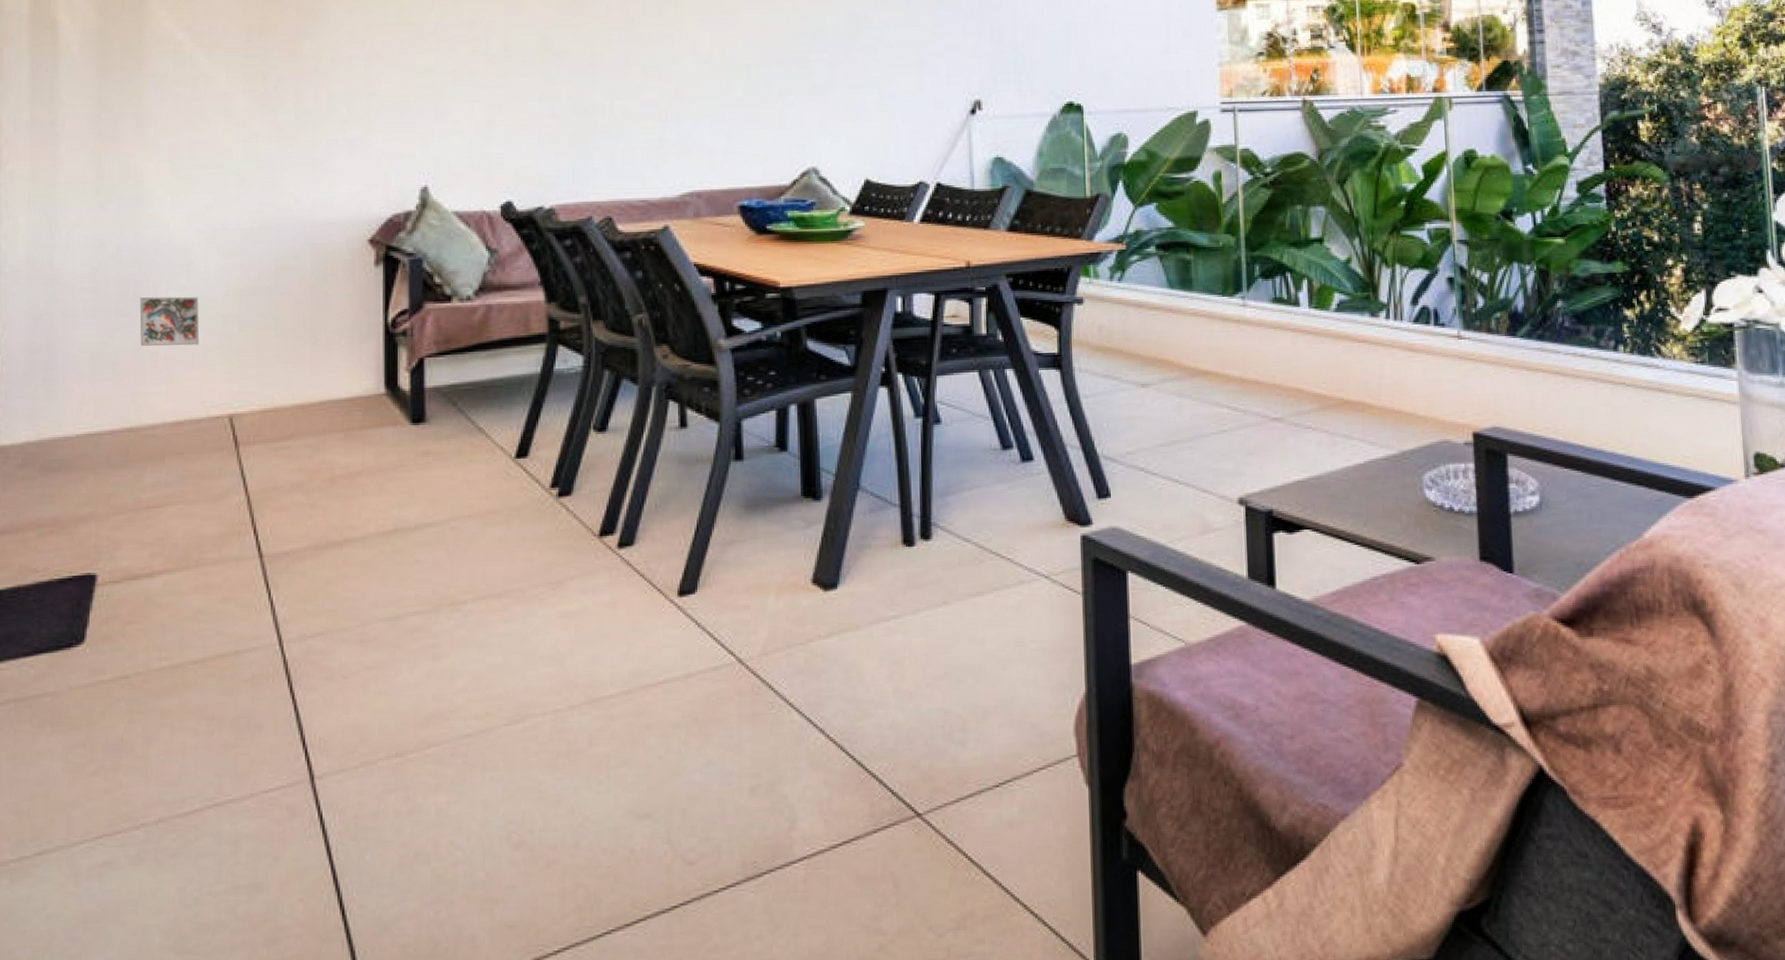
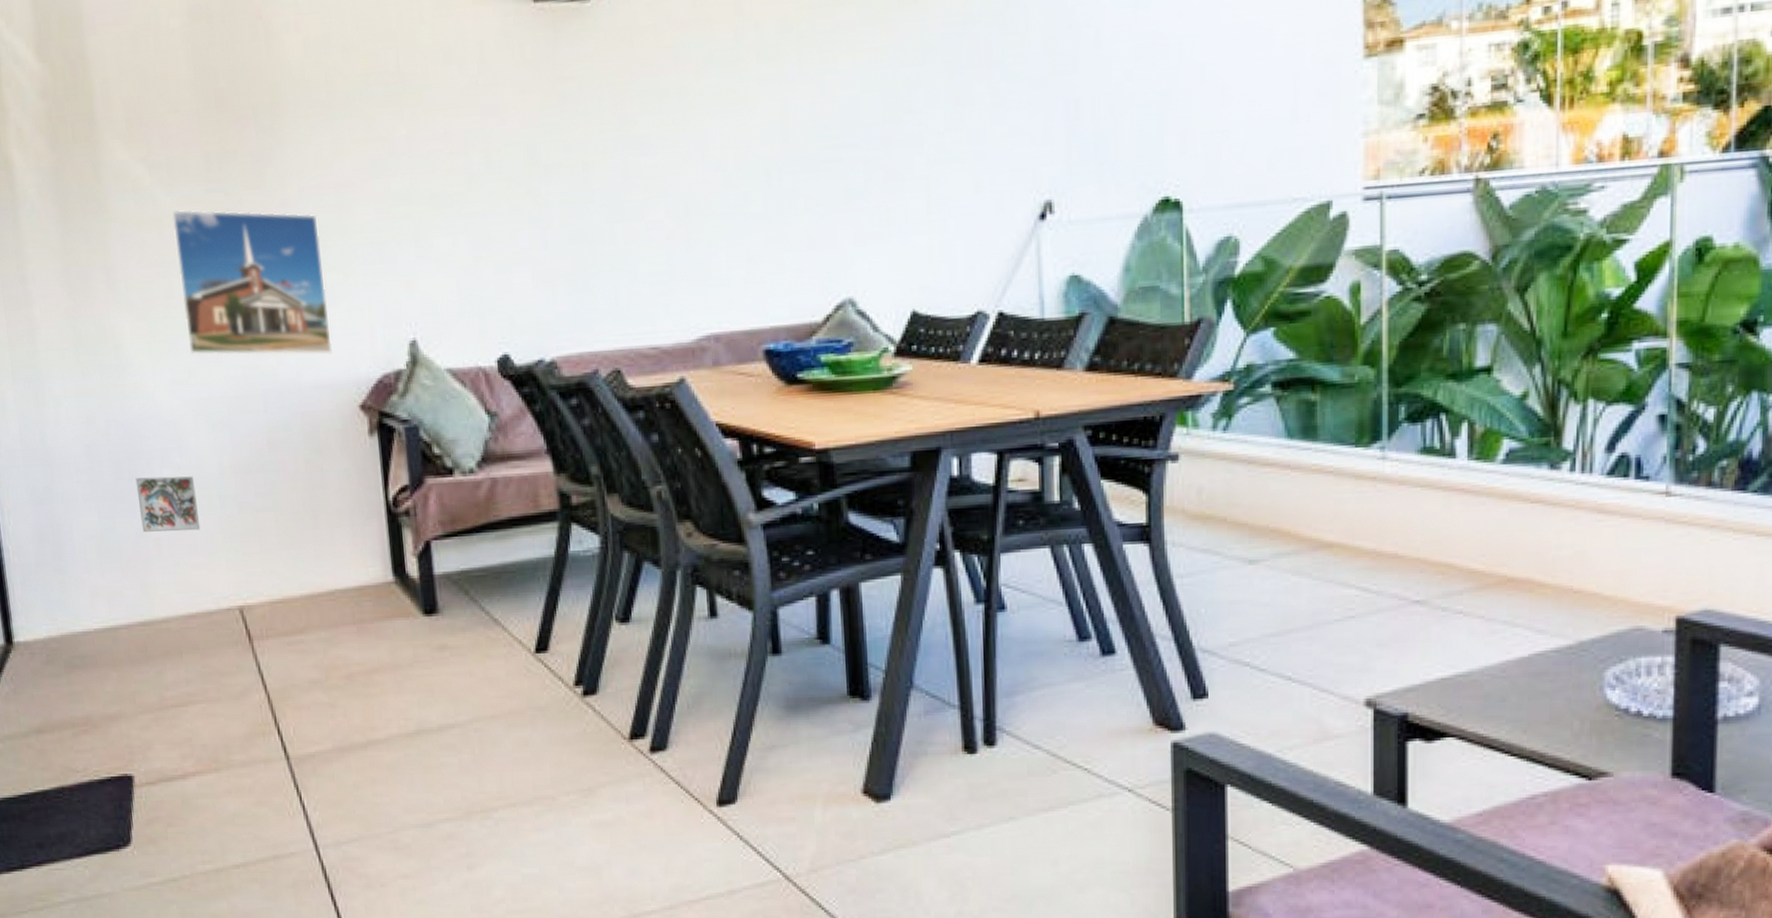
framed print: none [207,70,349,196] -> present [172,209,333,356]

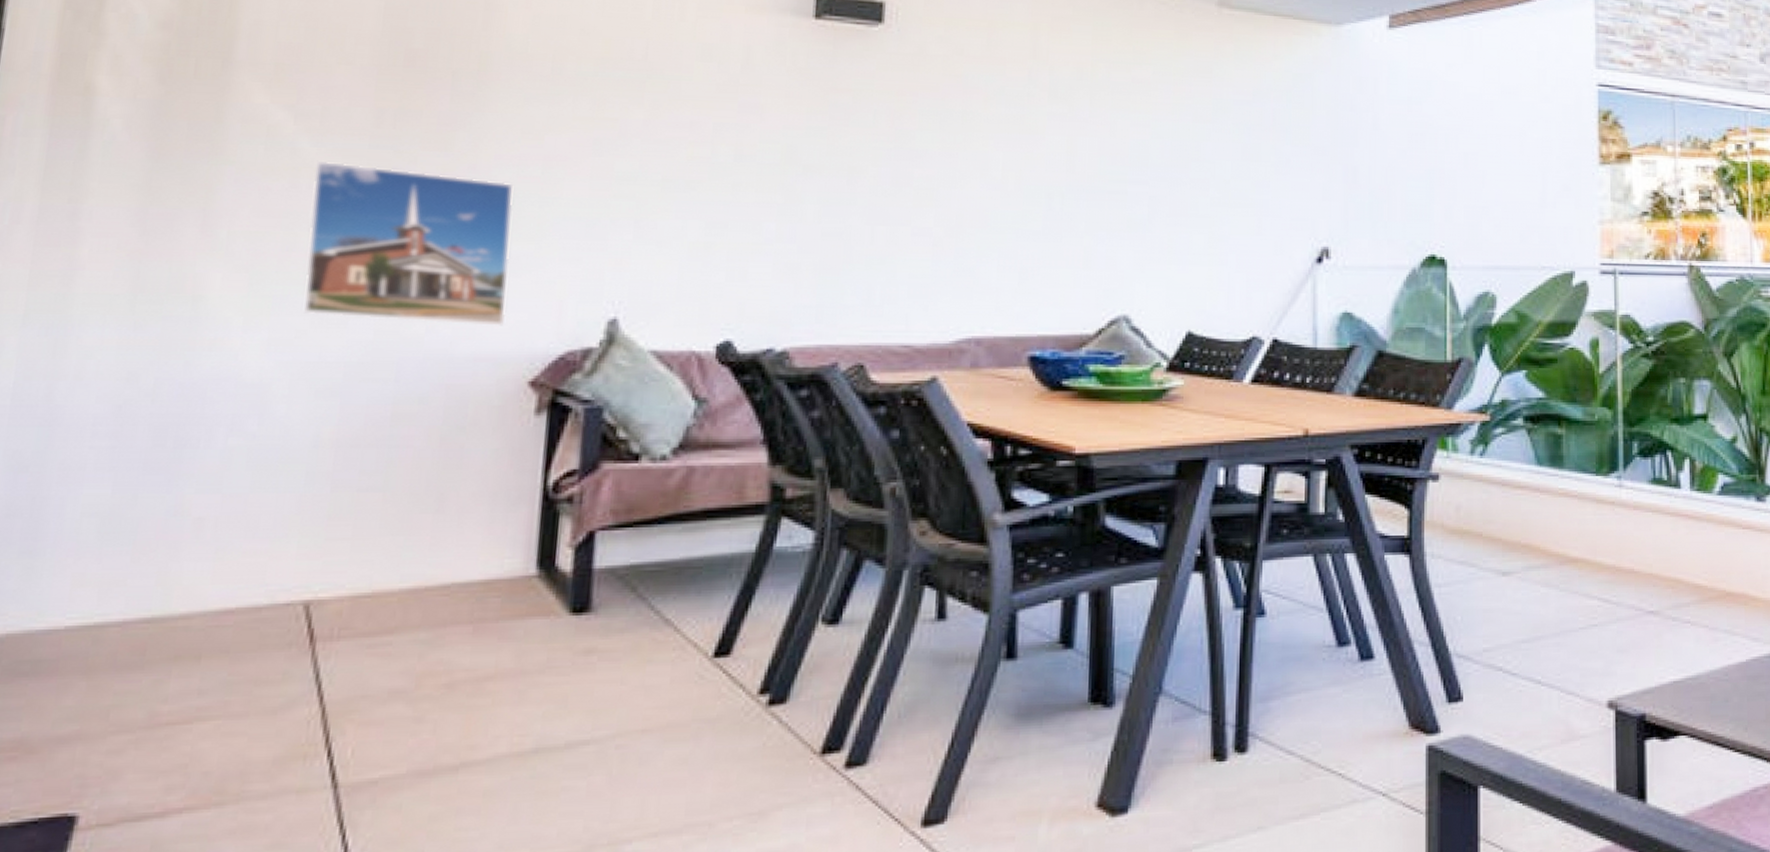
decorative tile: present [135,476,201,532] -> none [178,446,274,511]

